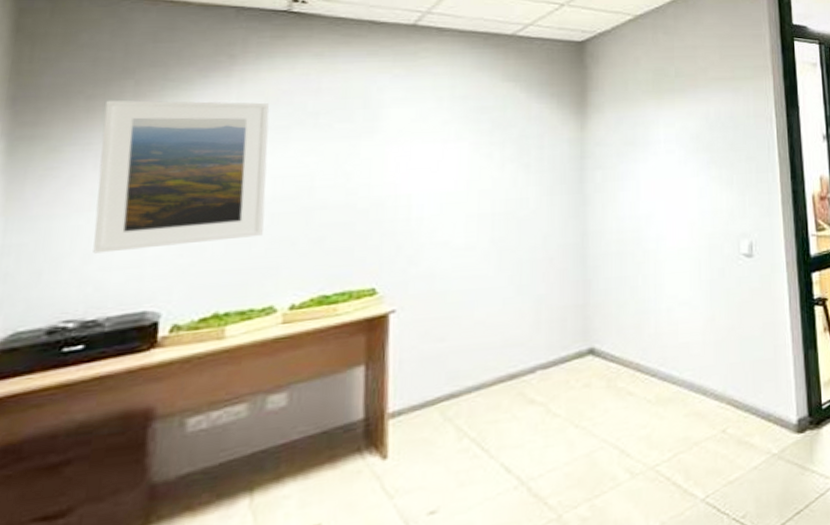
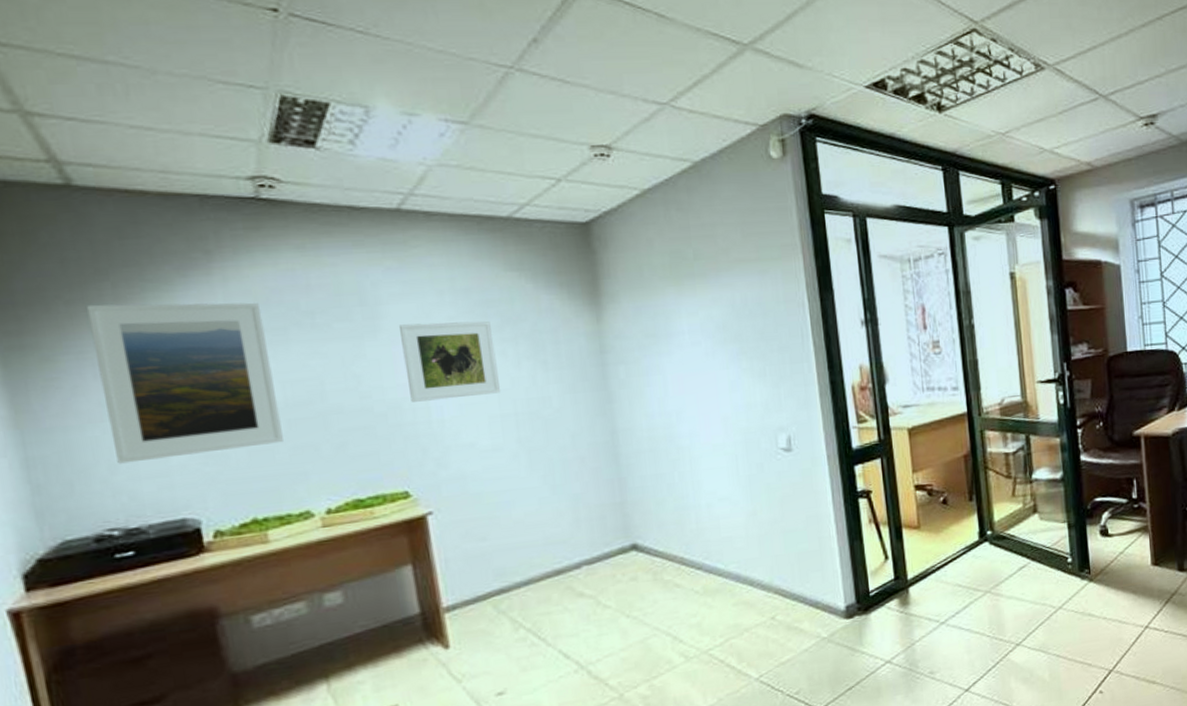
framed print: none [394,125,482,200] -> present [400,321,500,402]

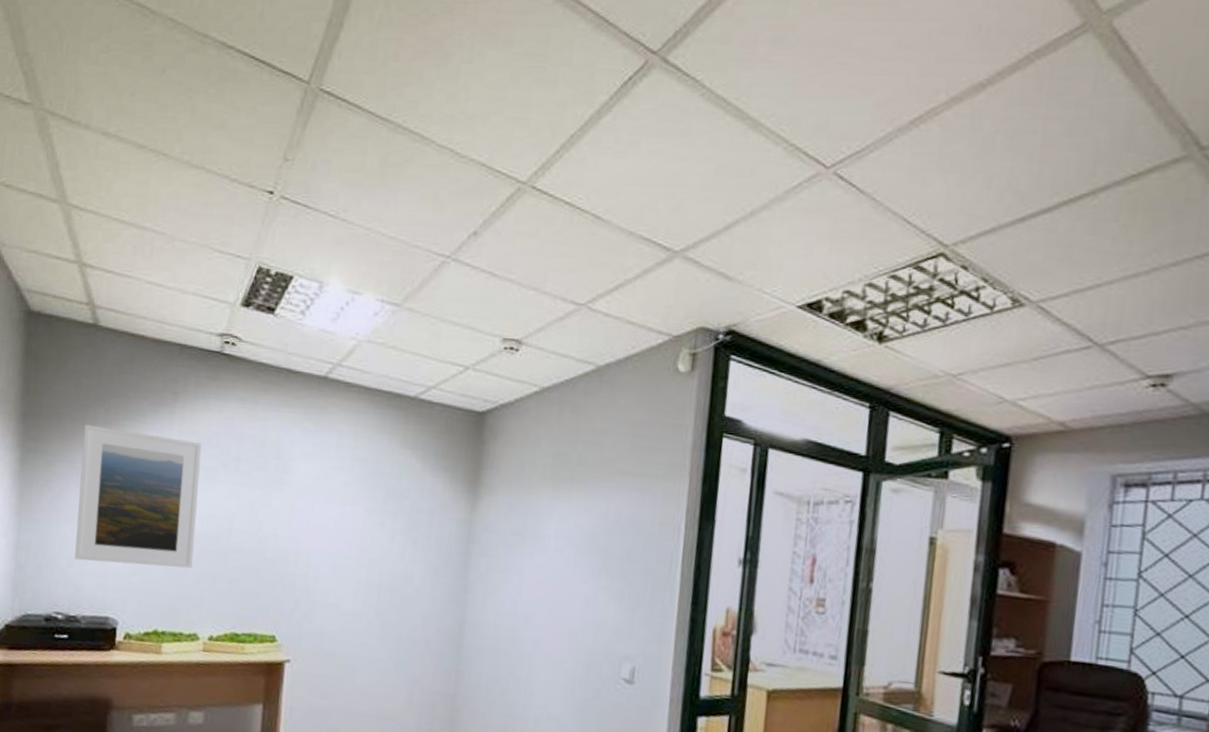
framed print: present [400,321,500,402] -> none [296,482,377,562]

